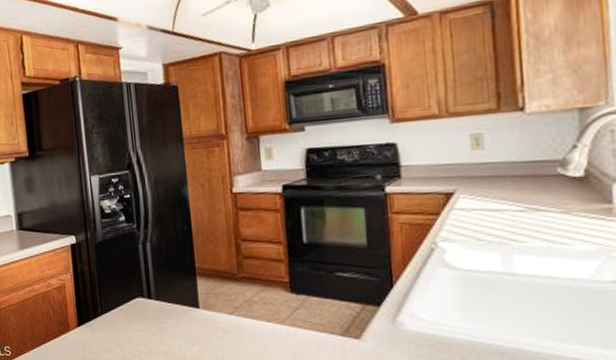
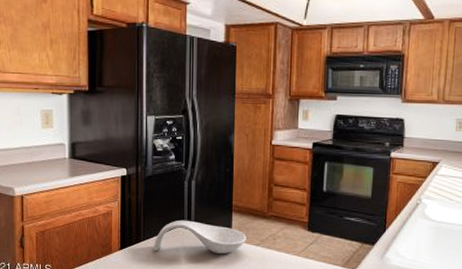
spoon rest: none [113,289,217,327] -> present [154,220,246,255]

